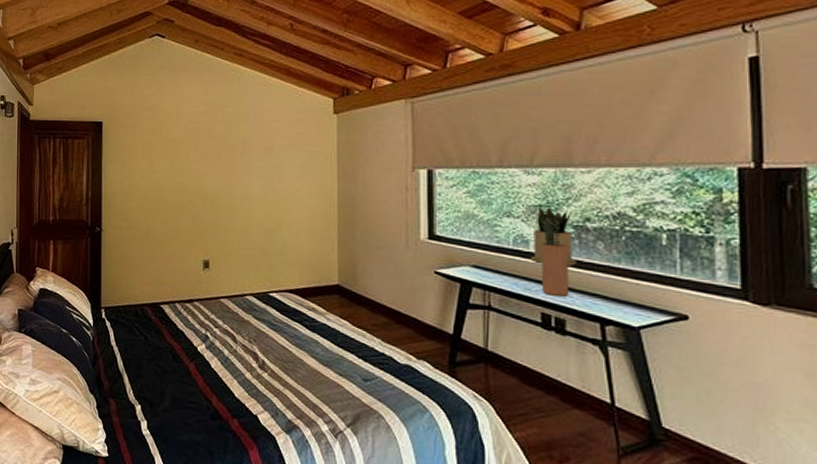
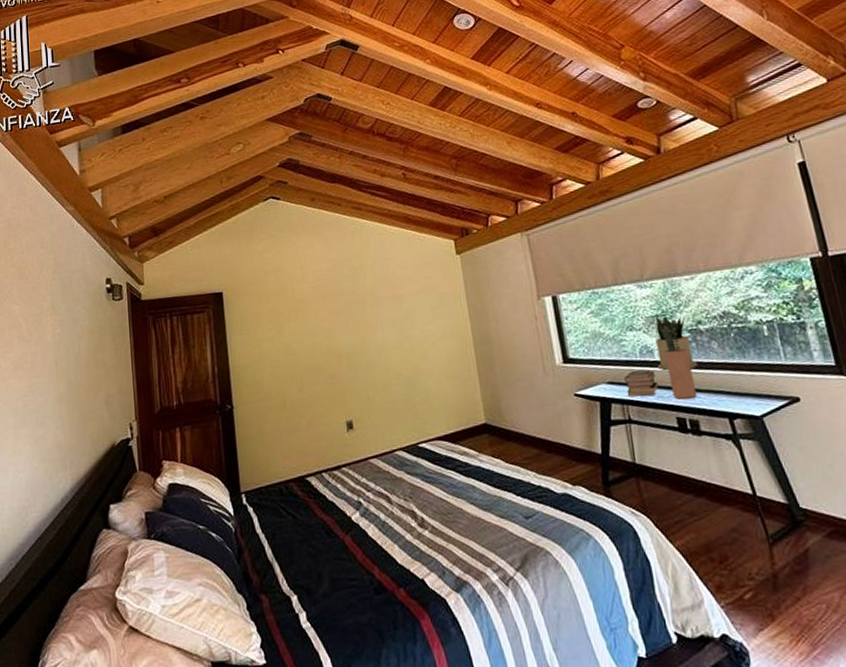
books: none [491,258,528,287] -> present [624,370,658,397]

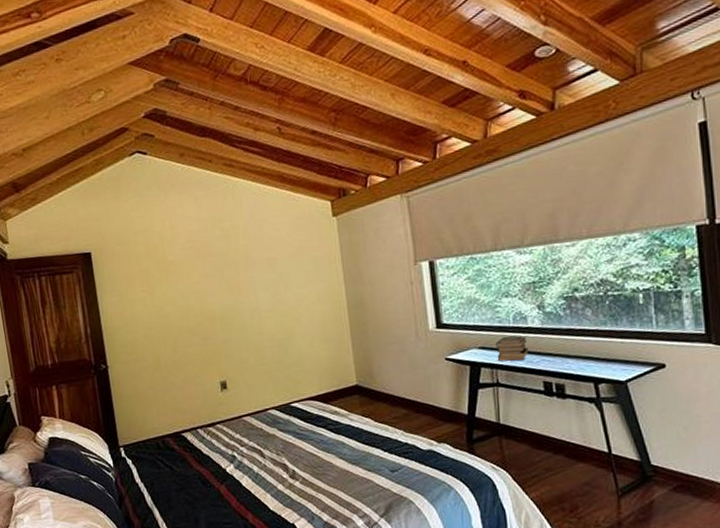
planter: present [655,316,698,371] -> none [529,283,570,337]
vase: present [658,318,697,400] -> none [534,285,566,365]

